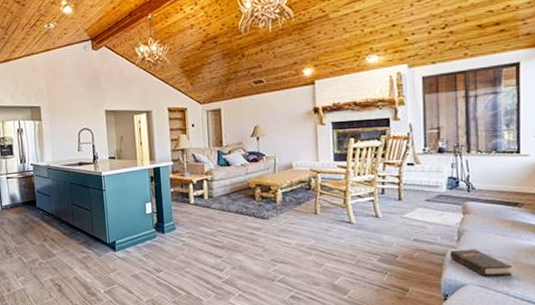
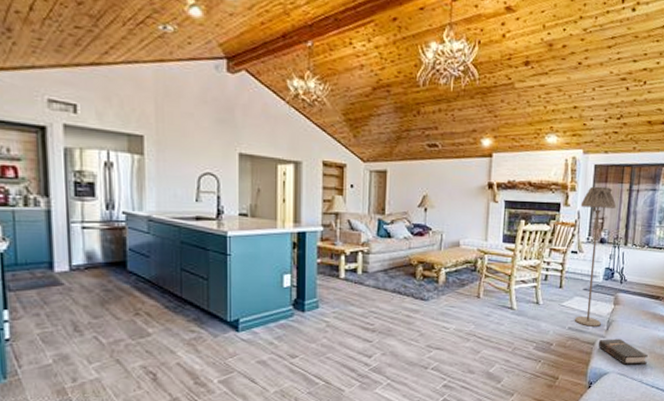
floor lamp: none [411,96,452,238] -> present [575,186,616,327]

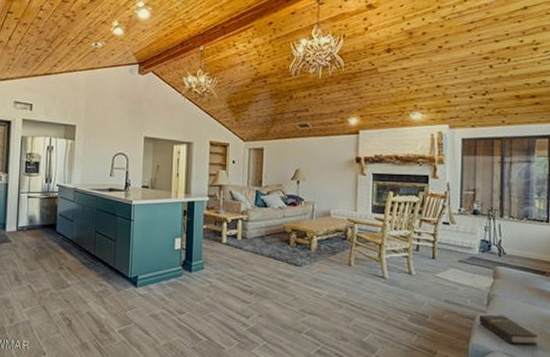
floor lamp: present [575,186,616,327] -> none [449,159,487,301]

